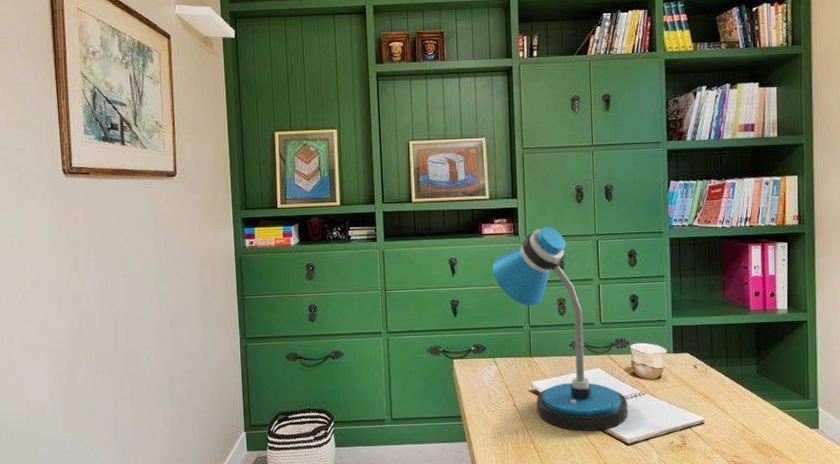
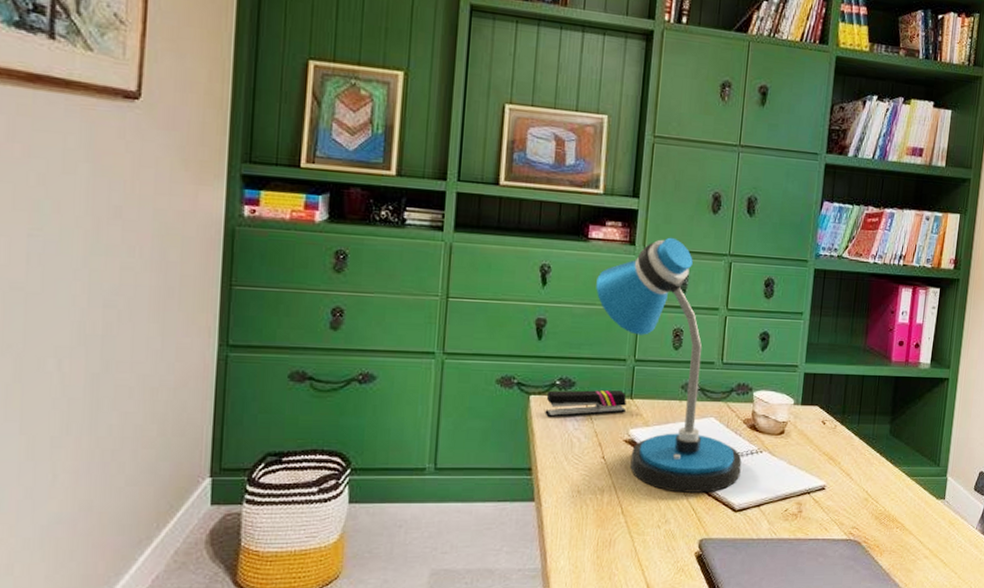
stapler: none [466,351,528,377] -> present [545,390,627,418]

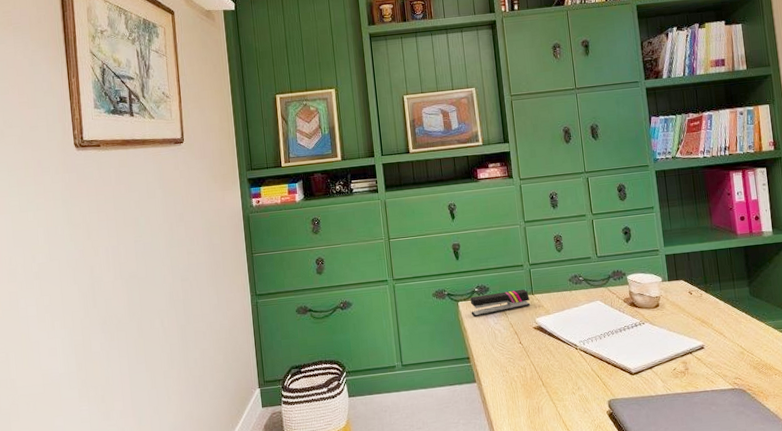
desk lamp: present [596,237,742,493] -> none [490,167,631,364]

